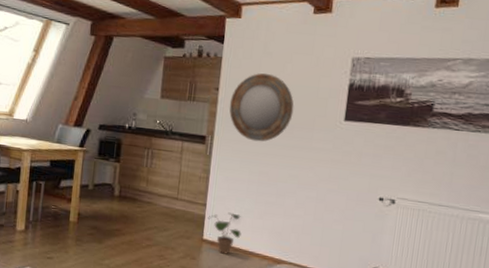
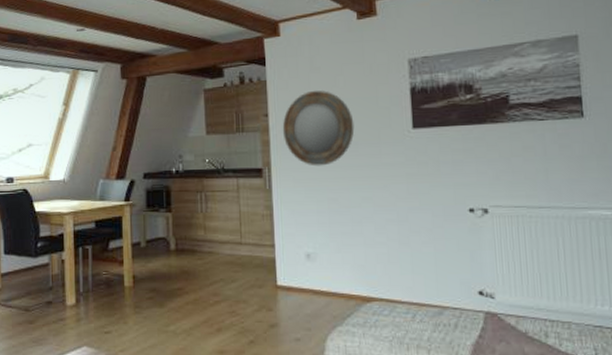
potted plant: present [207,212,242,254] -> none [278,250,320,300]

